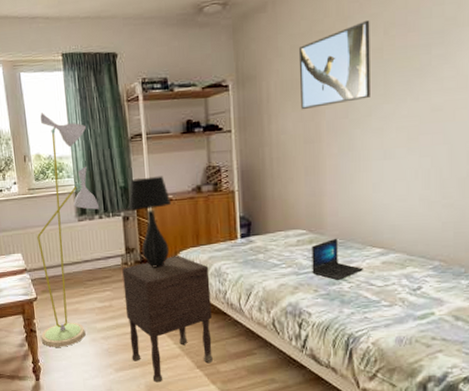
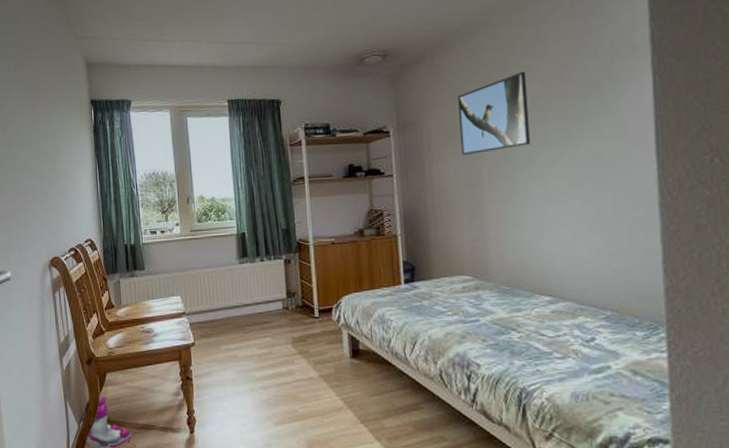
floor lamp: present [37,113,100,347] -> none [197,156,261,397]
nightstand: present [122,255,213,383] -> none [283,301,377,438]
table lamp: present [128,176,172,268] -> none [290,219,334,313]
laptop: present [312,238,363,280] -> none [478,285,532,329]

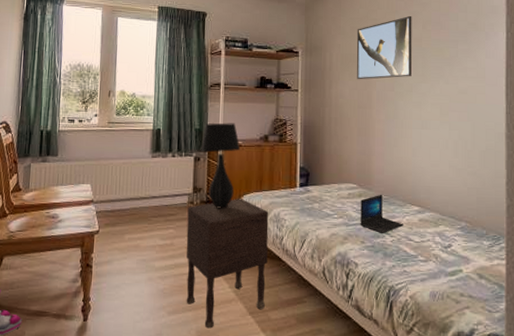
nightstand: none [283,301,377,438] -> present [186,199,269,329]
table lamp: none [290,219,334,313] -> present [201,123,241,209]
laptop: none [478,285,532,329] -> present [360,194,403,233]

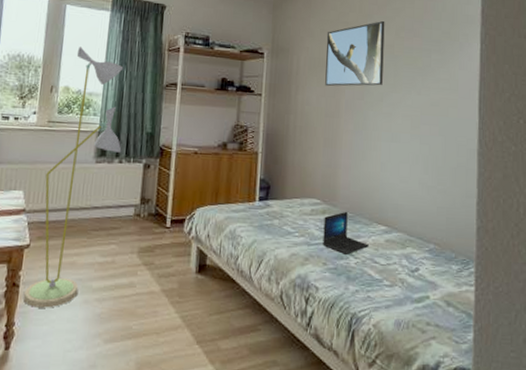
floor lamp: none [97,54,174,285] -> present [24,46,124,308]
nightstand: present [186,199,269,329] -> none [126,212,224,360]
table lamp: present [201,123,241,209] -> none [151,126,196,223]

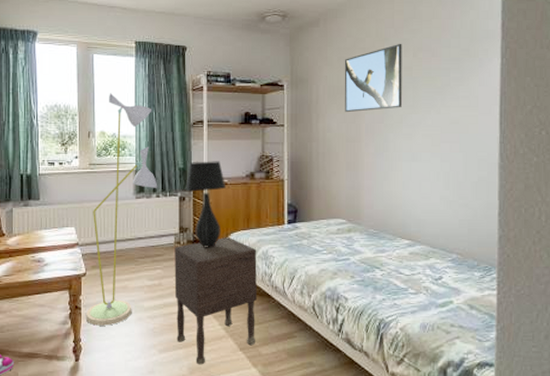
nightstand: none [126,212,224,360] -> present [174,237,257,365]
table lamp: none [151,126,196,223] -> present [186,161,226,248]
laptop: present [323,211,369,254] -> none [350,228,393,267]

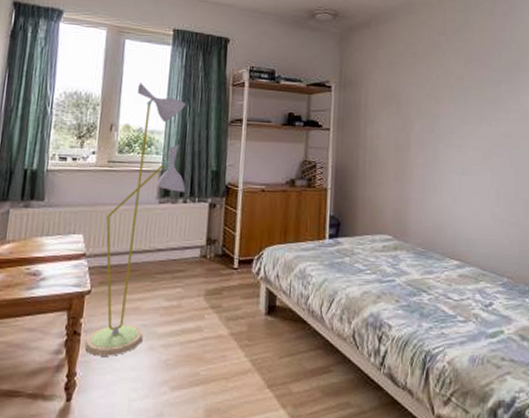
nightstand: present [174,237,257,365] -> none [193,252,294,406]
table lamp: present [186,161,226,248] -> none [217,164,264,264]
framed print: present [344,43,402,113] -> none [394,51,454,120]

